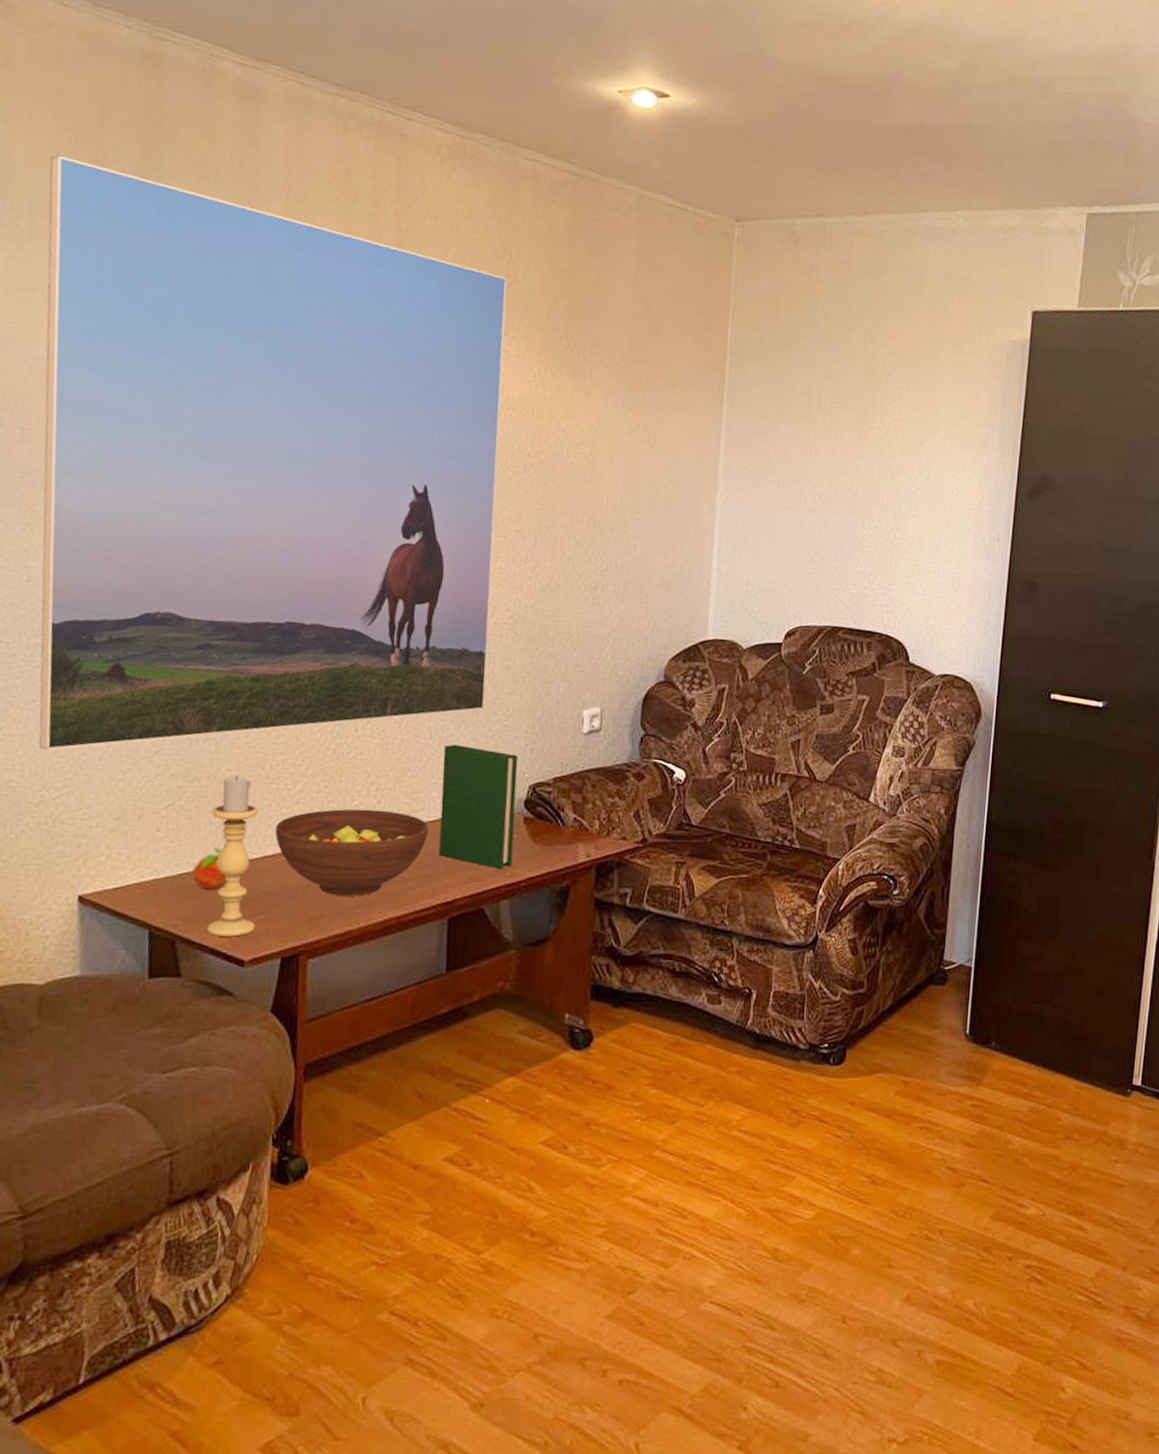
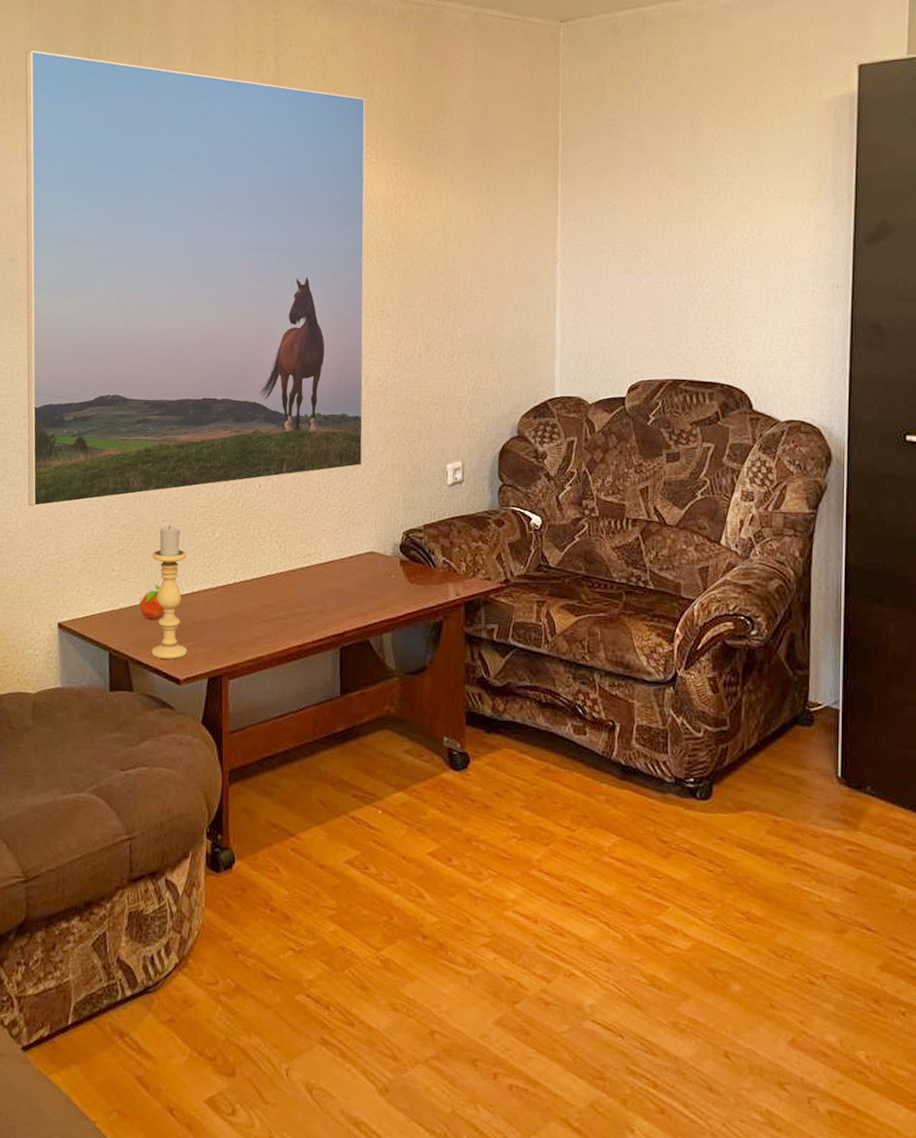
fruit bowl: present [274,808,429,896] -> none [199,552,321,627]
hardback book: present [439,744,519,869] -> none [329,497,393,606]

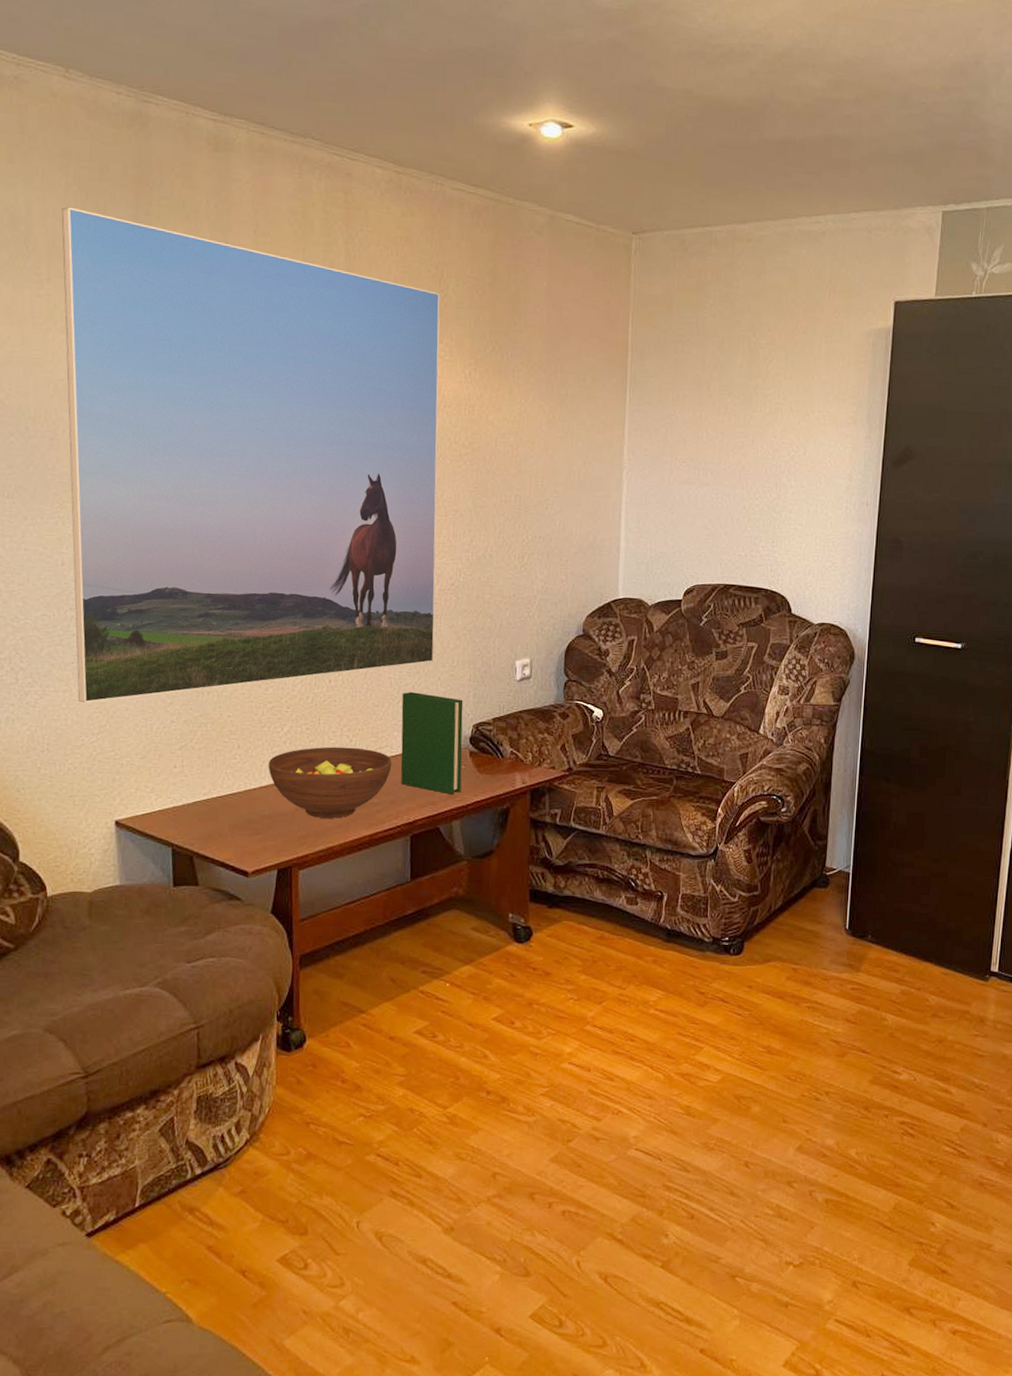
fruit: present [138,584,165,620] -> none [203,780,232,815]
candle holder: present [151,526,188,659] -> none [217,721,256,853]
fruit bowl: none [199,552,321,627] -> present [268,746,392,818]
hardback book: none [329,497,393,606] -> present [401,692,464,795]

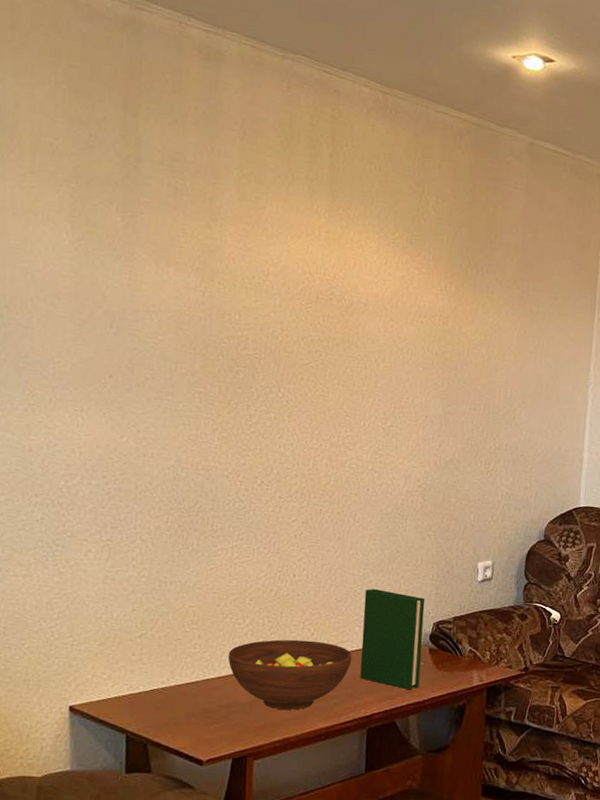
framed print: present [61,207,440,703] -> none [38,103,420,589]

